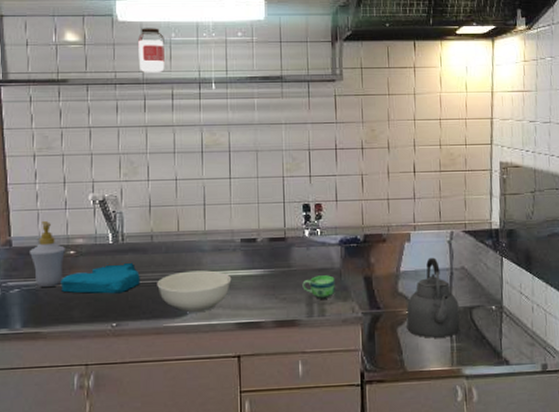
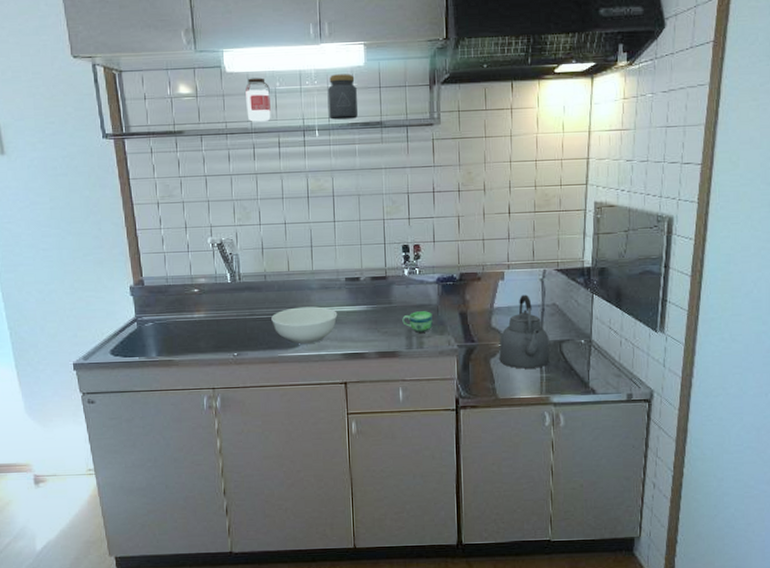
soap bottle: present [28,220,65,288] -> none [158,262,190,322]
sponge: present [60,261,140,294] -> none [187,298,256,328]
jar: none [225,27,257,73] -> present [327,74,358,120]

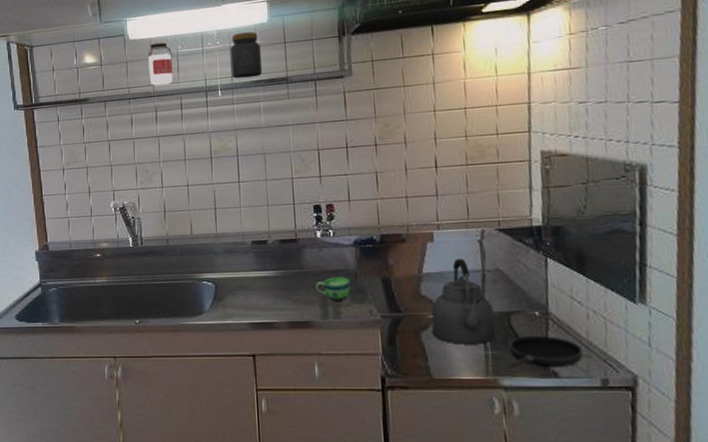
bowl: present [271,306,338,345] -> none [174,272,244,313]
frying pan: none [558,359,616,389] -> present [508,335,584,370]

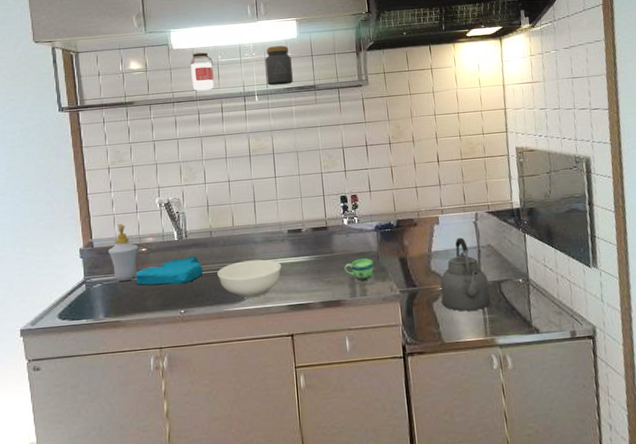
soap bottle: none [62,227,92,287] -> present [107,223,138,282]
sponge: none [90,263,159,294] -> present [135,255,203,286]
bowl: none [174,272,244,313] -> present [217,259,282,299]
frying pan: present [508,335,584,370] -> none [501,298,556,330]

